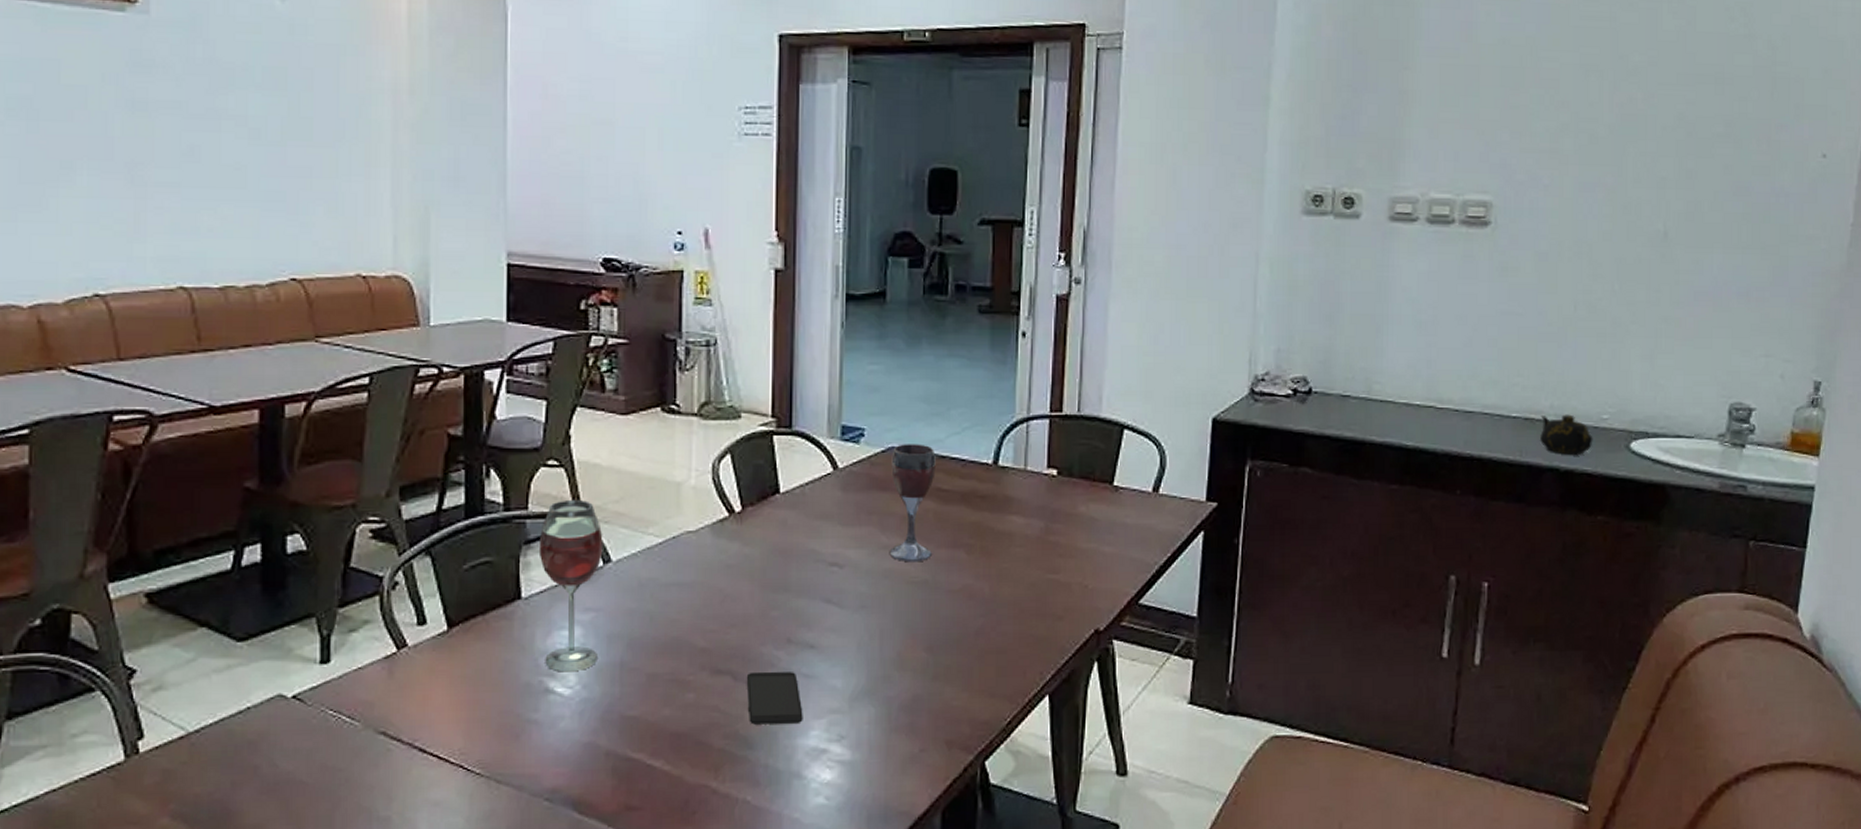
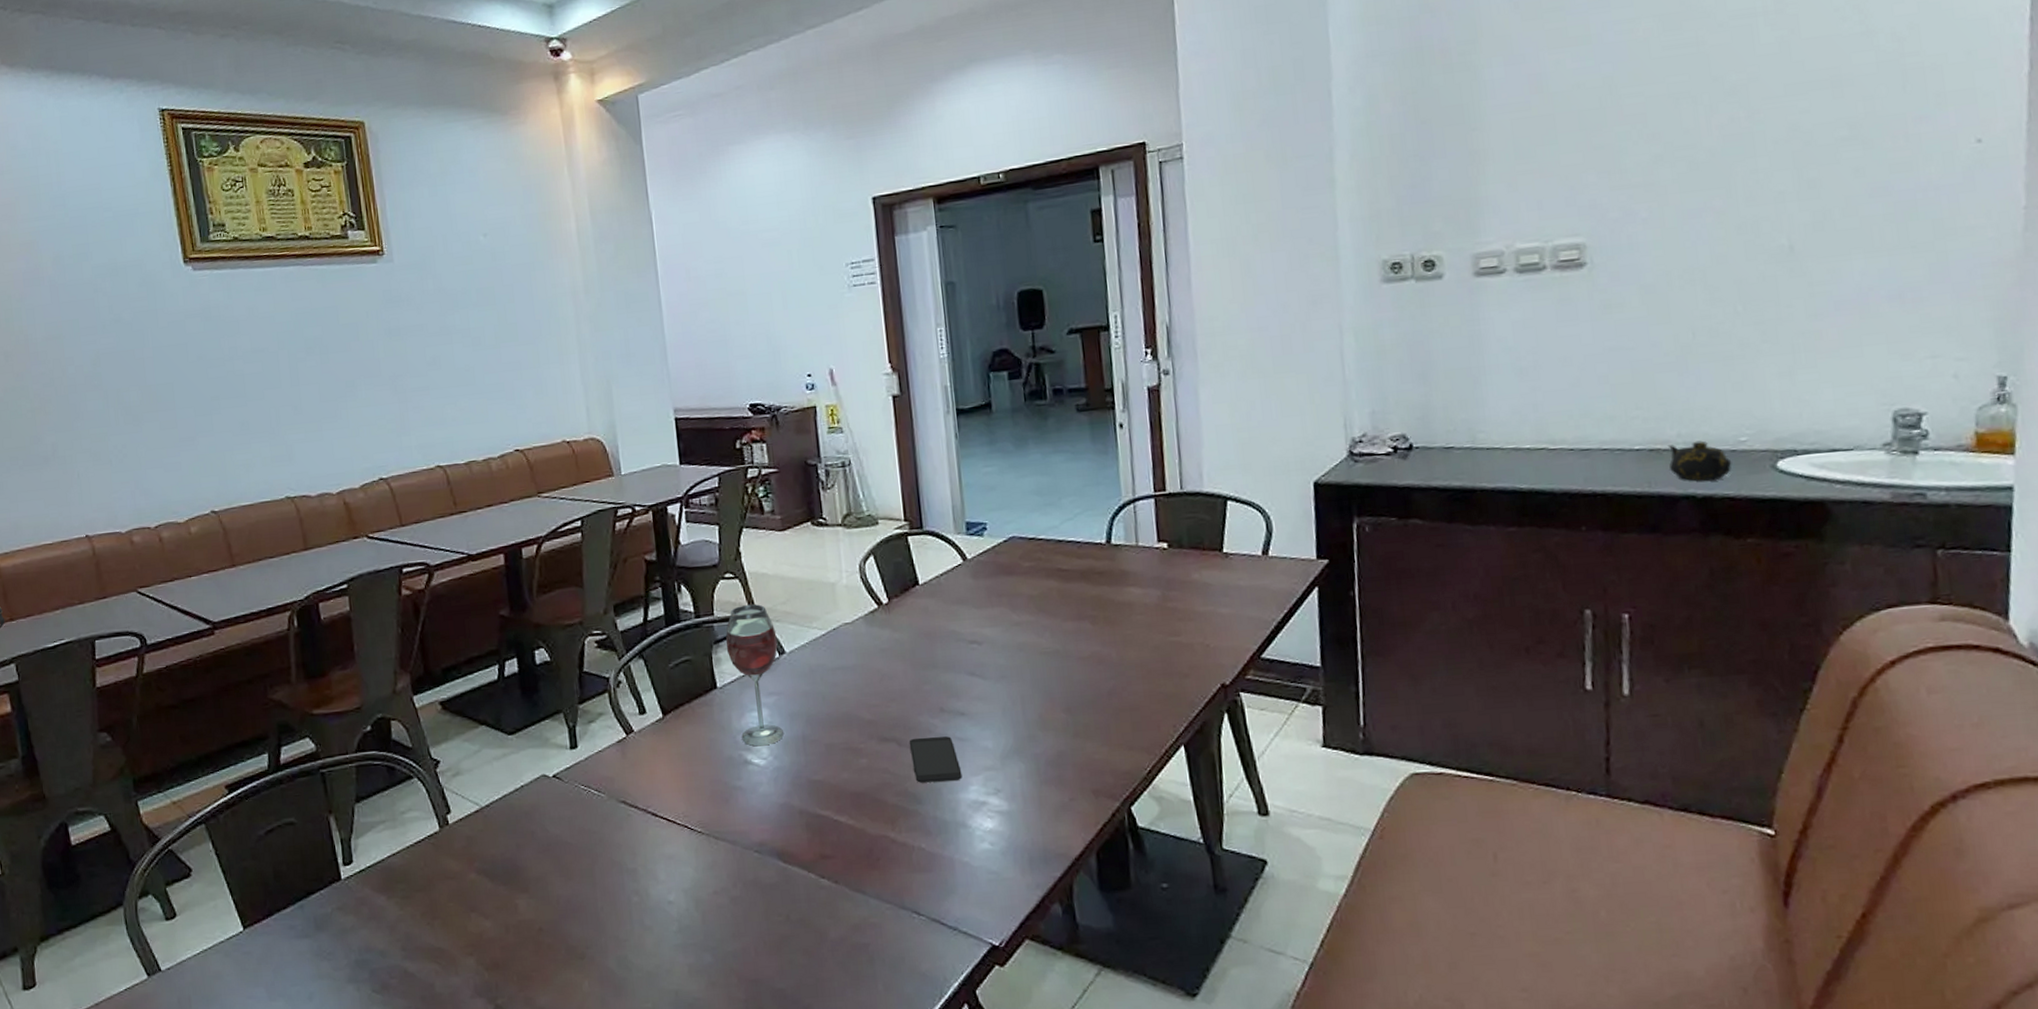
cup: present [889,444,936,563] -> none [1013,531,1060,636]

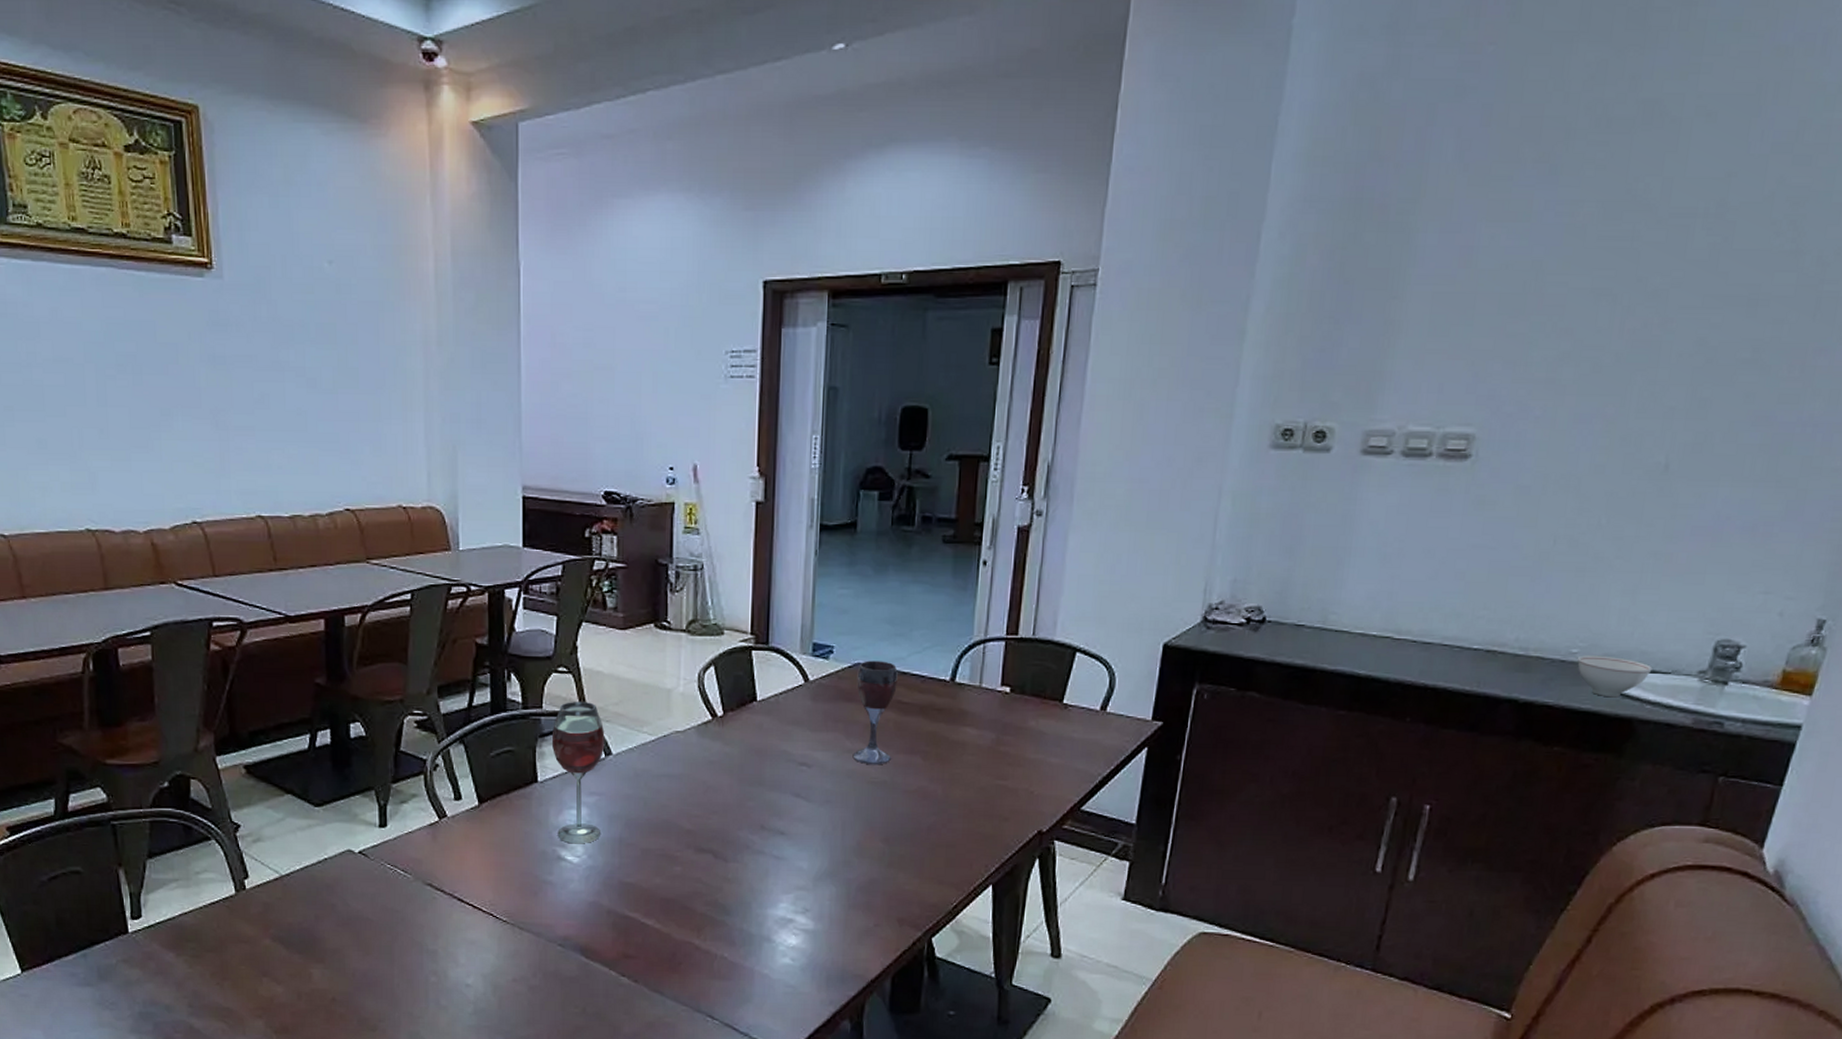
mobile phone: present [909,736,962,783] -> none [725,851,773,896]
cup: none [1013,531,1060,636] -> present [852,660,898,765]
teapot: present [1667,440,1732,481] -> none [1501,647,1559,688]
bowl: none [1747,440,1832,482] -> present [1577,655,1653,698]

